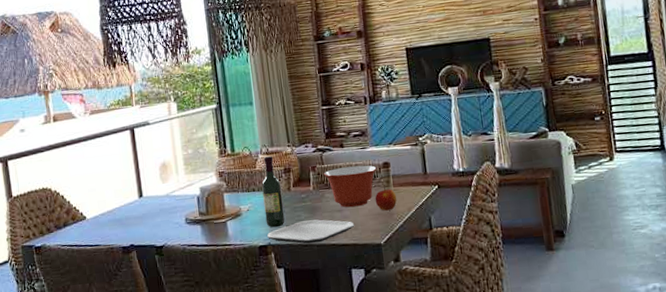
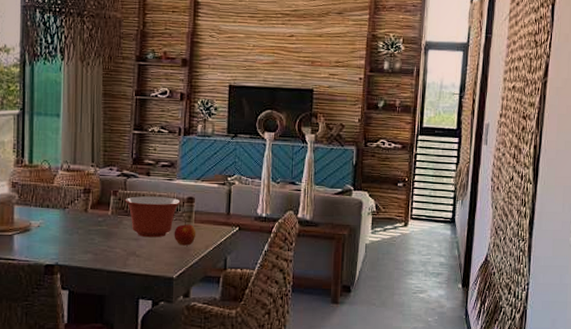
wine bottle: present [262,156,285,228] -> none [56,174,78,248]
plate: present [267,219,355,244] -> none [56,245,149,269]

